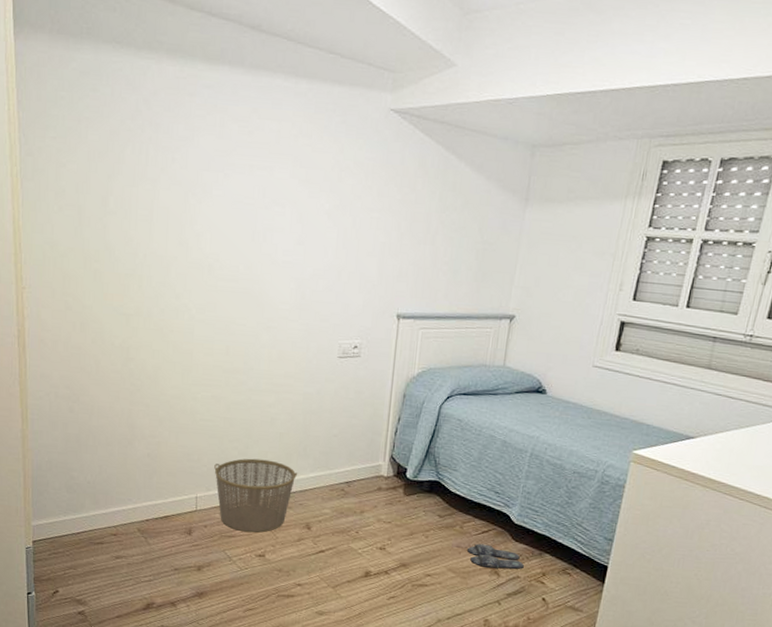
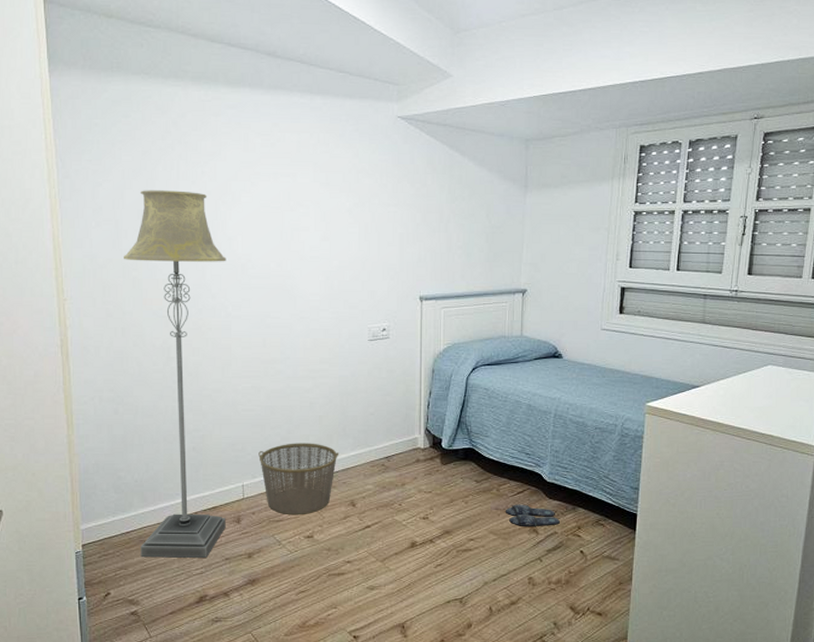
floor lamp: none [86,174,193,566] -> present [124,190,226,558]

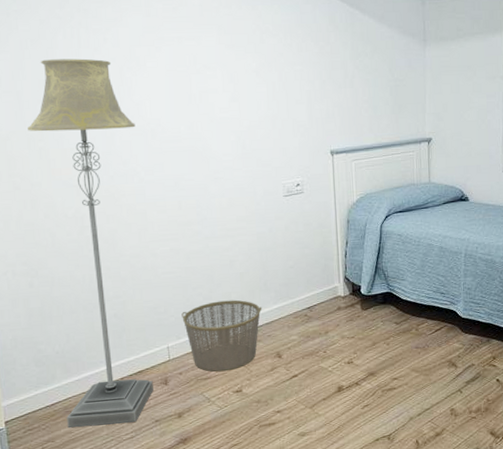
slippers: present [506,504,560,526] -> none [425,340,476,362]

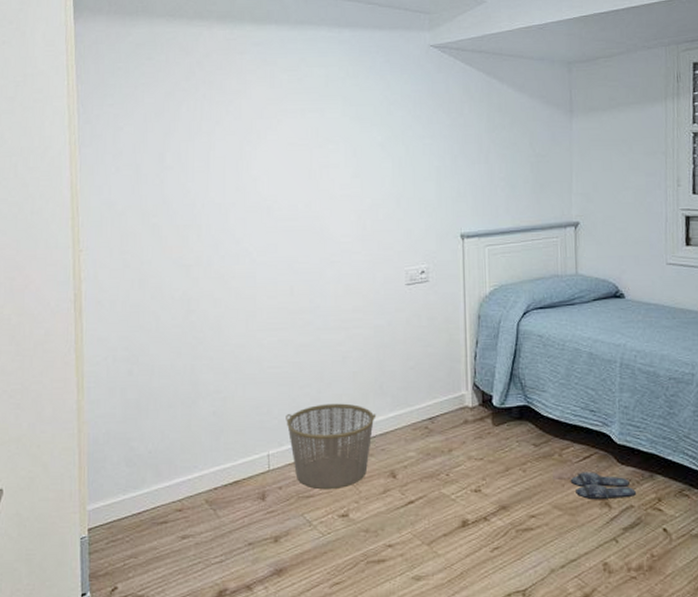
floor lamp: present [28,58,154,428] -> none [143,131,251,544]
slippers: none [425,340,476,362] -> present [571,471,636,499]

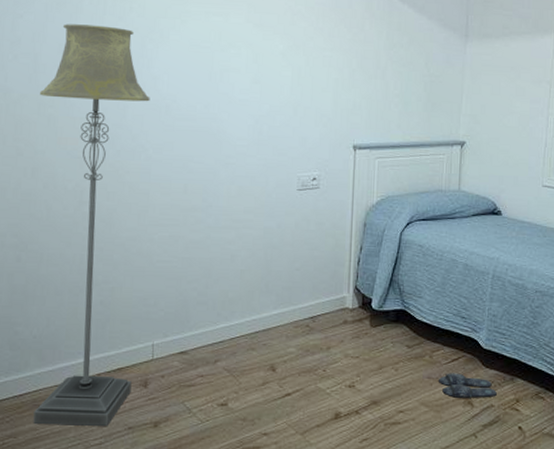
floor lamp: none [143,131,251,544] -> present [33,24,150,426]
basket: present [286,403,377,490] -> none [172,299,261,380]

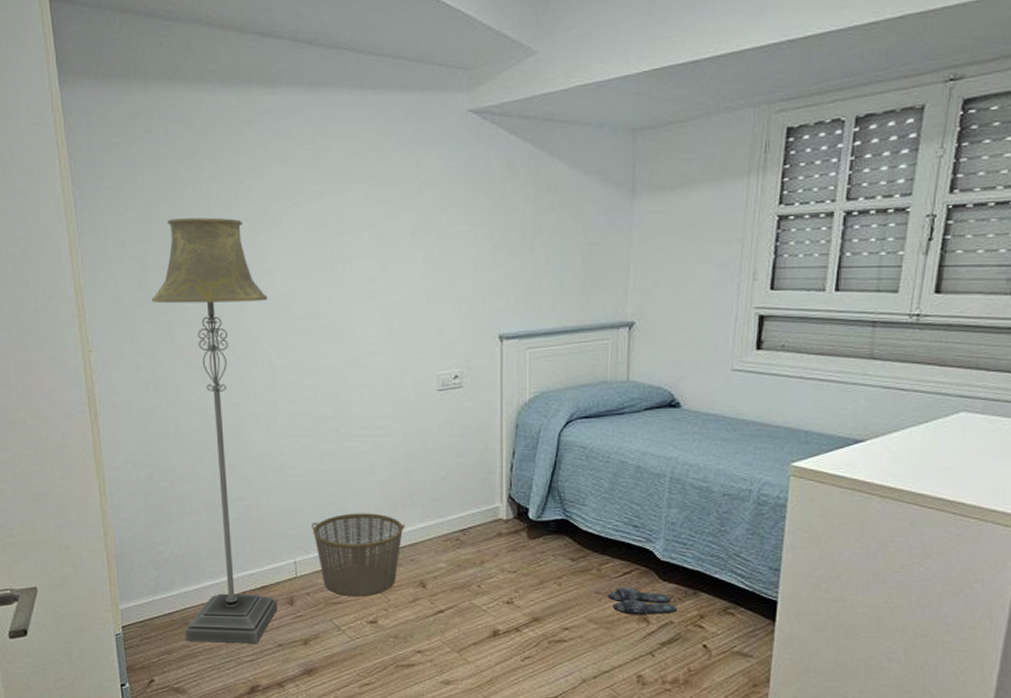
basket: none [172,299,261,380] -> present [312,513,406,597]

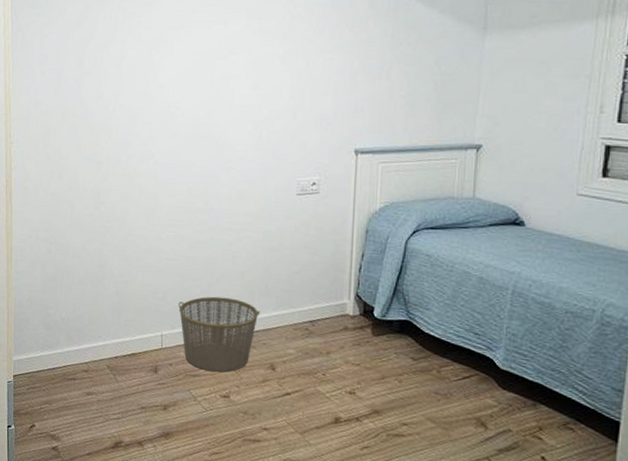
floor lamp: present [152,217,278,643] -> none [63,40,157,404]
slippers: present [609,587,677,614] -> none [447,390,515,422]

